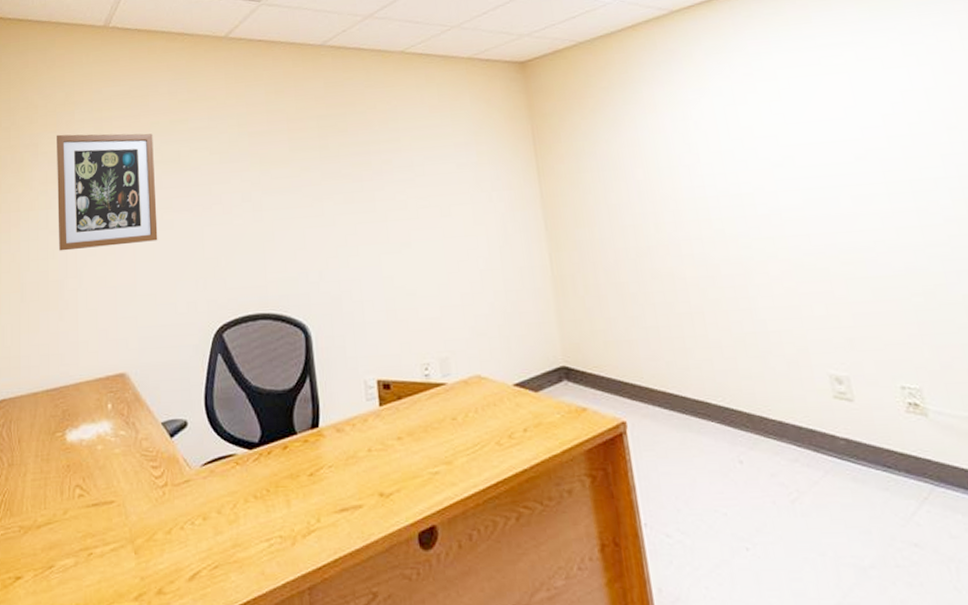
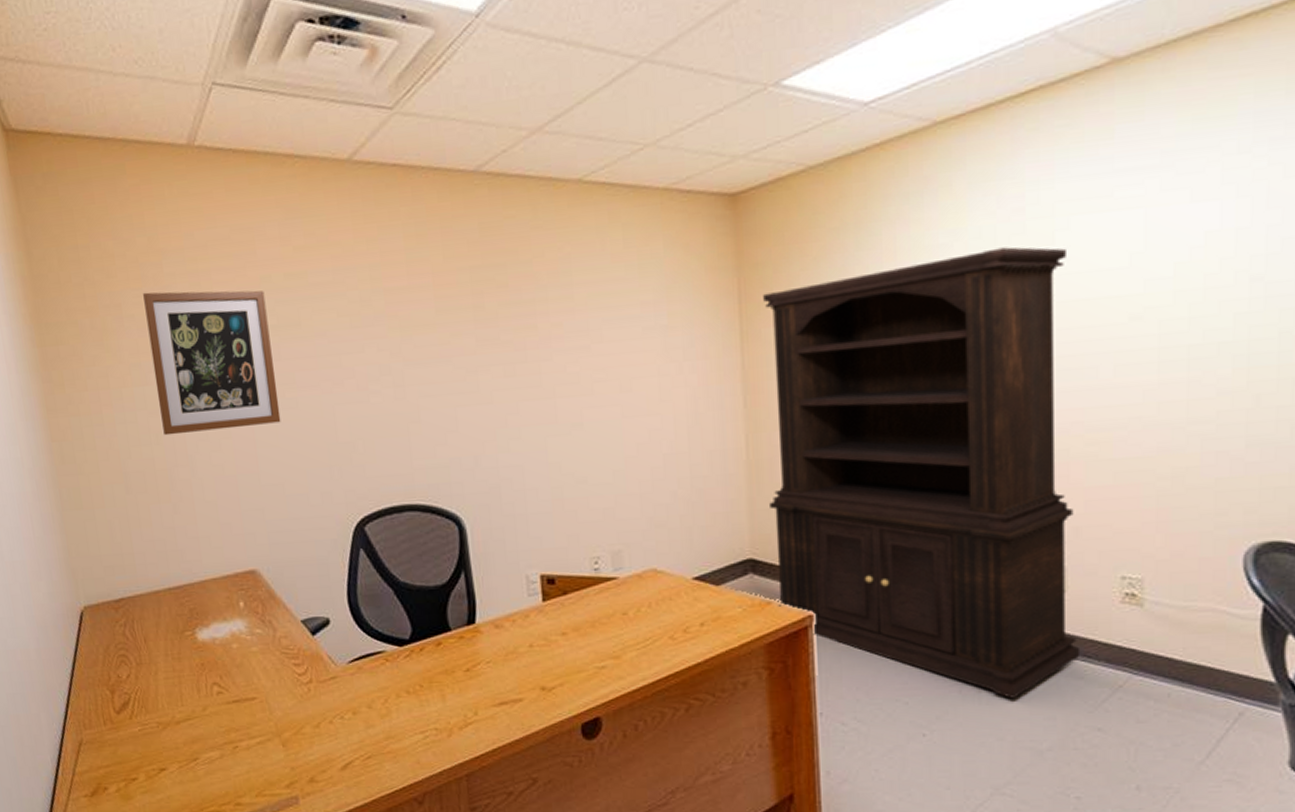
hutch: none [553,102,881,510] -> present [763,247,1081,699]

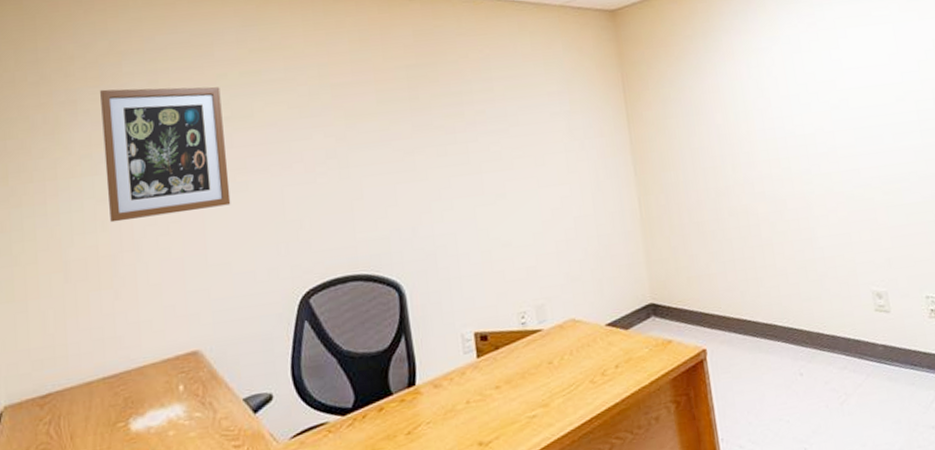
hutch: present [763,247,1081,699] -> none [641,50,909,408]

